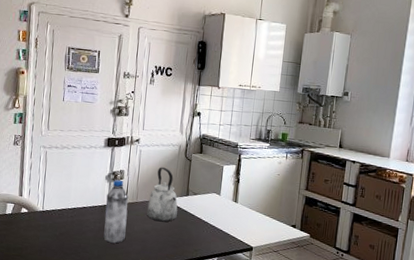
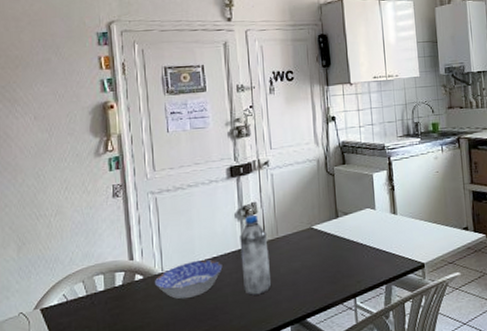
bowl: none [36,206,90,235] -> present [155,259,223,299]
kettle: present [147,167,178,222] -> none [291,189,329,257]

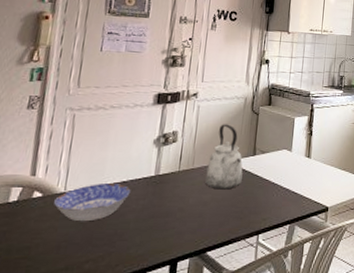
water bottle: present [240,214,272,296] -> none [148,143,182,224]
kettle: none [291,189,329,257] -> present [205,124,243,190]

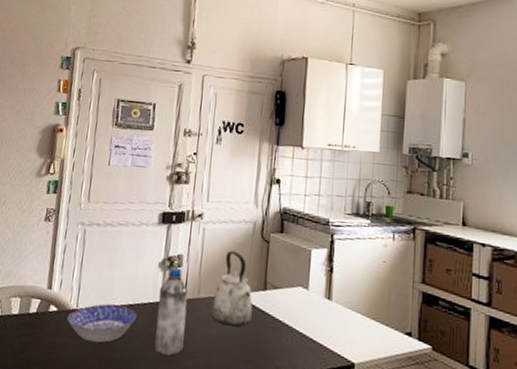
water bottle: none [148,143,182,224] -> present [154,267,188,357]

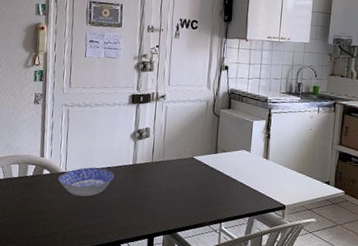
water bottle: present [154,267,188,357] -> none [129,137,155,205]
kettle: present [212,250,253,327] -> none [174,123,206,181]

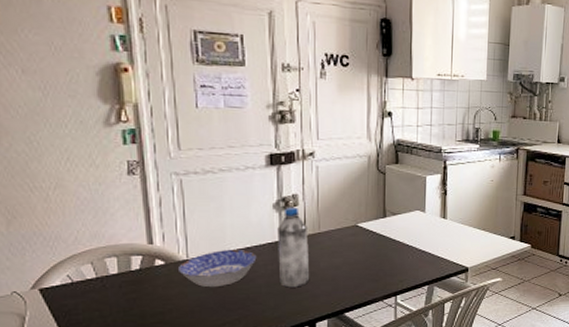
water bottle: none [129,137,155,205] -> present [277,207,310,288]

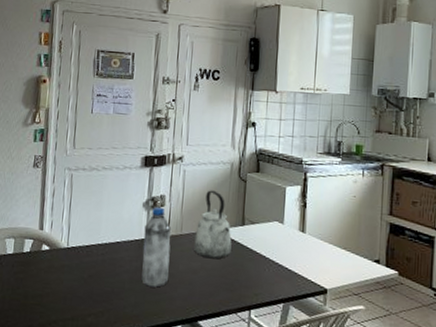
bowl: present [179,249,257,288] -> none [59,241,124,278]
kettle: none [334,185,374,253] -> present [194,190,232,259]

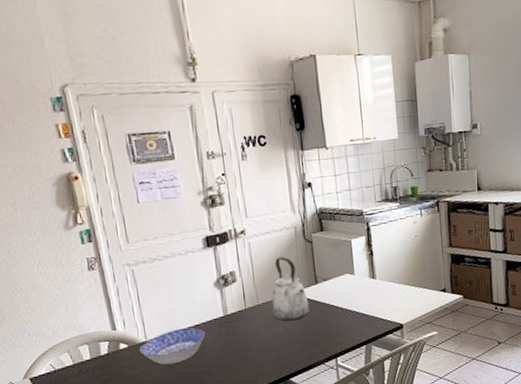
bowl: none [59,241,124,278] -> present [140,327,206,365]
water bottle: present [141,206,171,288] -> none [220,283,255,359]

